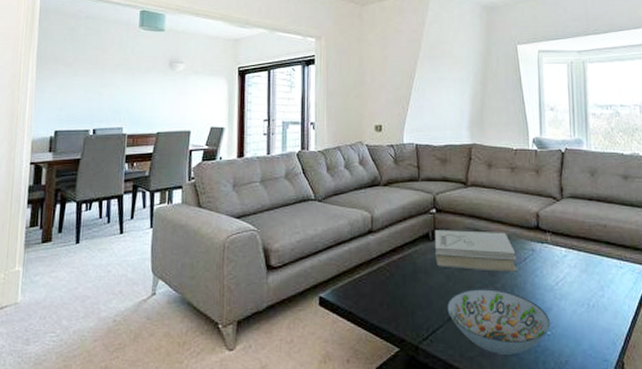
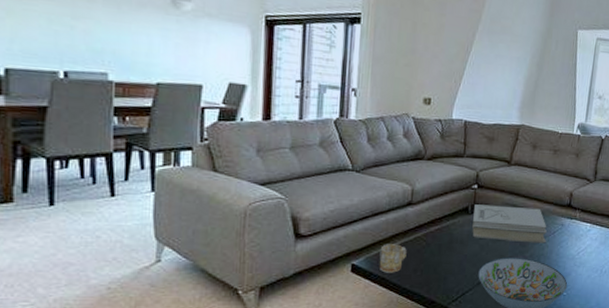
mug: none [345,275,371,307] -> present [379,244,407,273]

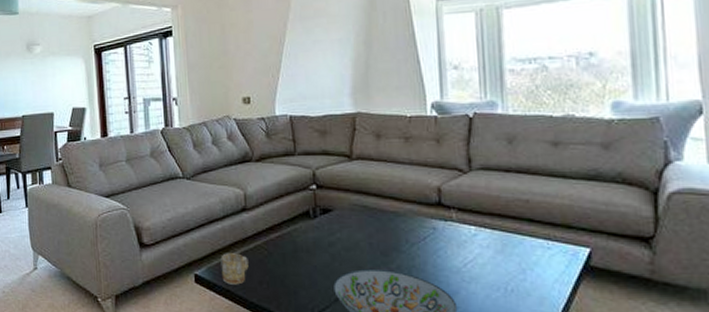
book: present [472,204,547,243] -> none [316,207,416,252]

